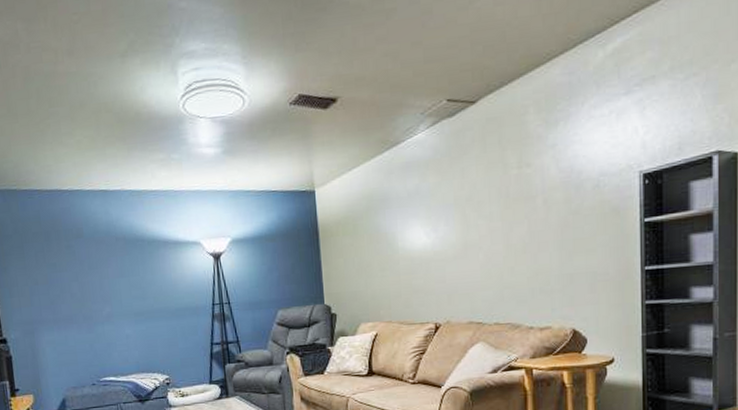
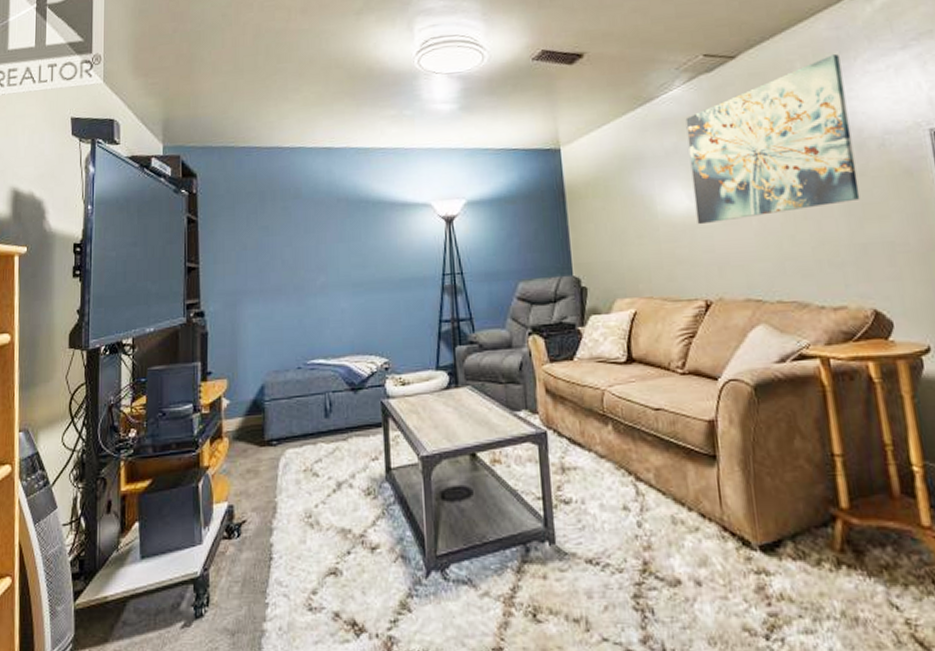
wall art: none [427,100,573,259] -> present [685,54,860,225]

